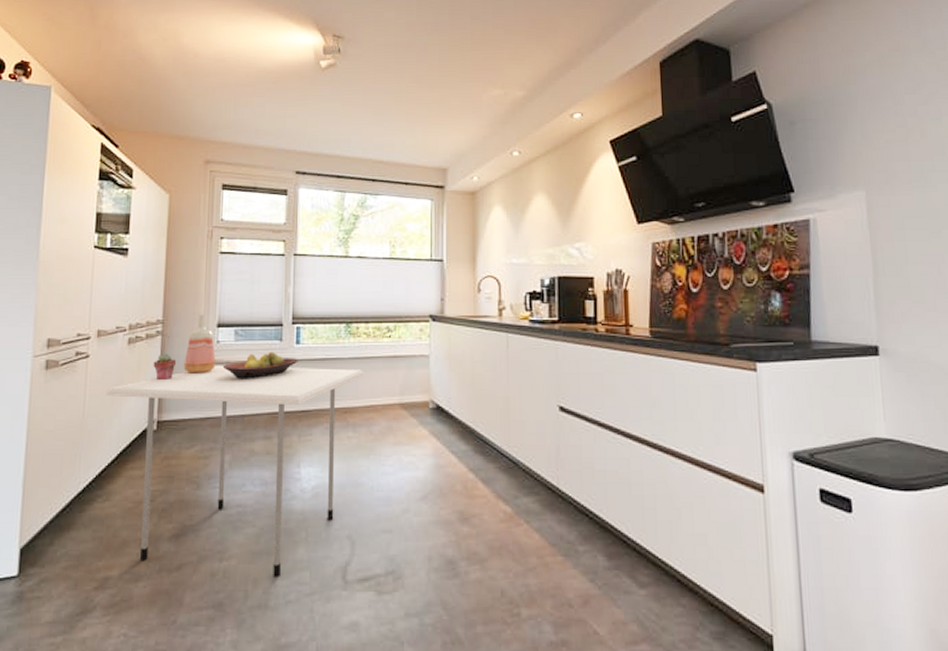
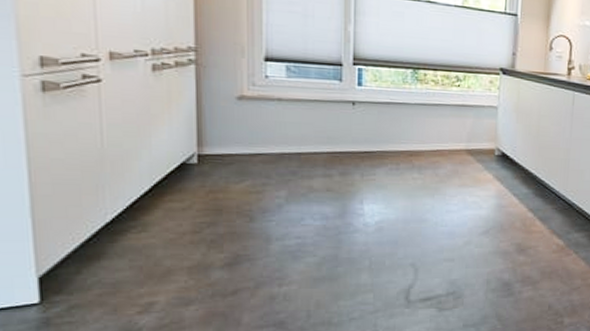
dining table: present [106,365,363,578] -> none [129,101,430,299]
potted succulent: present [153,353,177,381] -> none [187,84,217,114]
vase: present [183,315,216,374] -> none [226,46,265,109]
fruit bowl: present [222,352,298,379] -> none [273,92,360,118]

